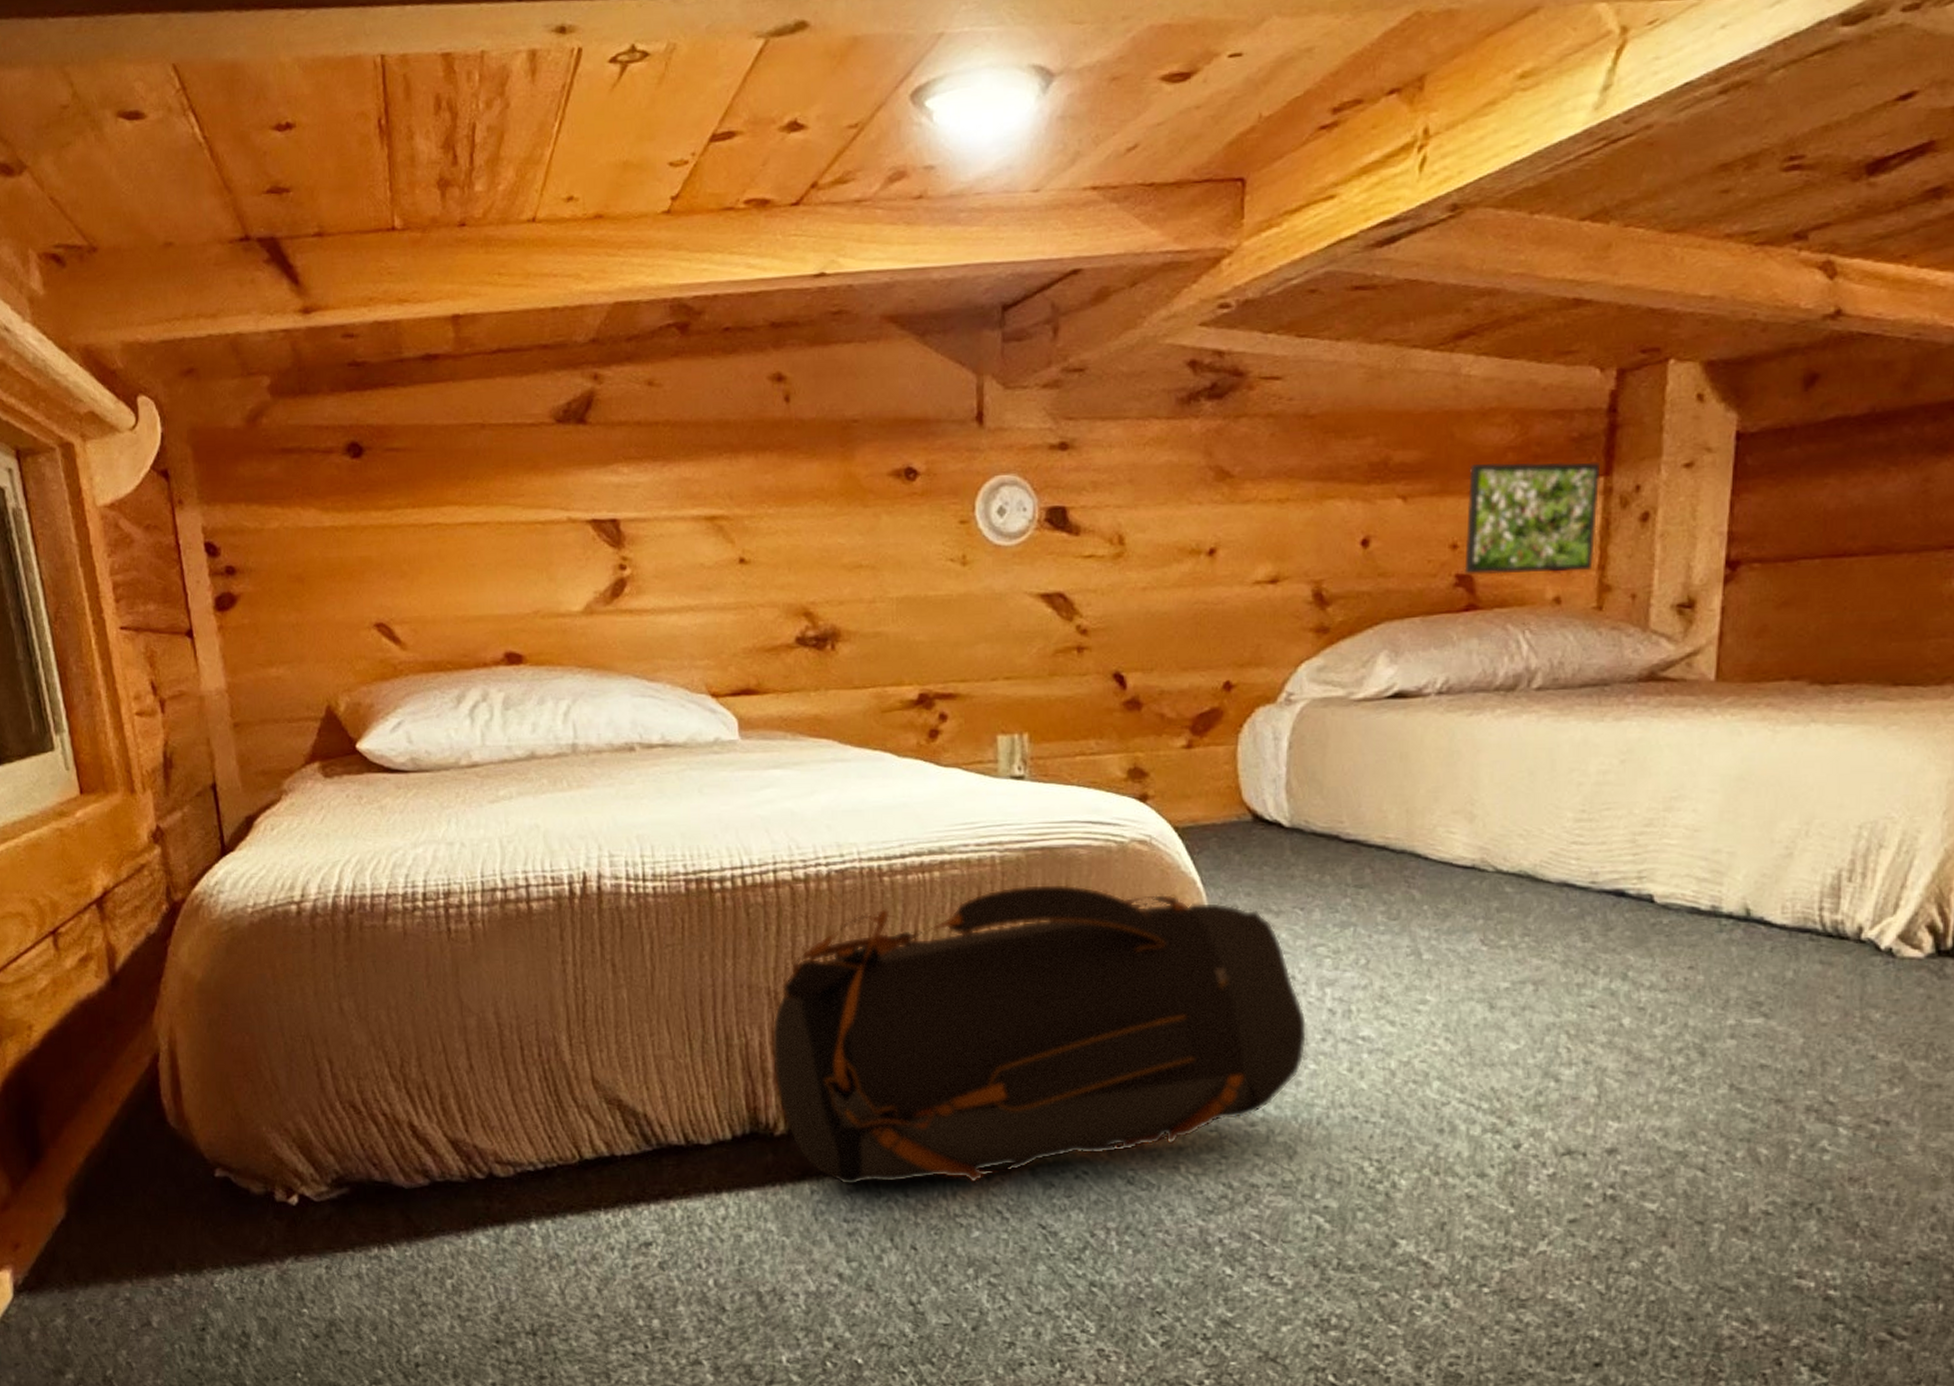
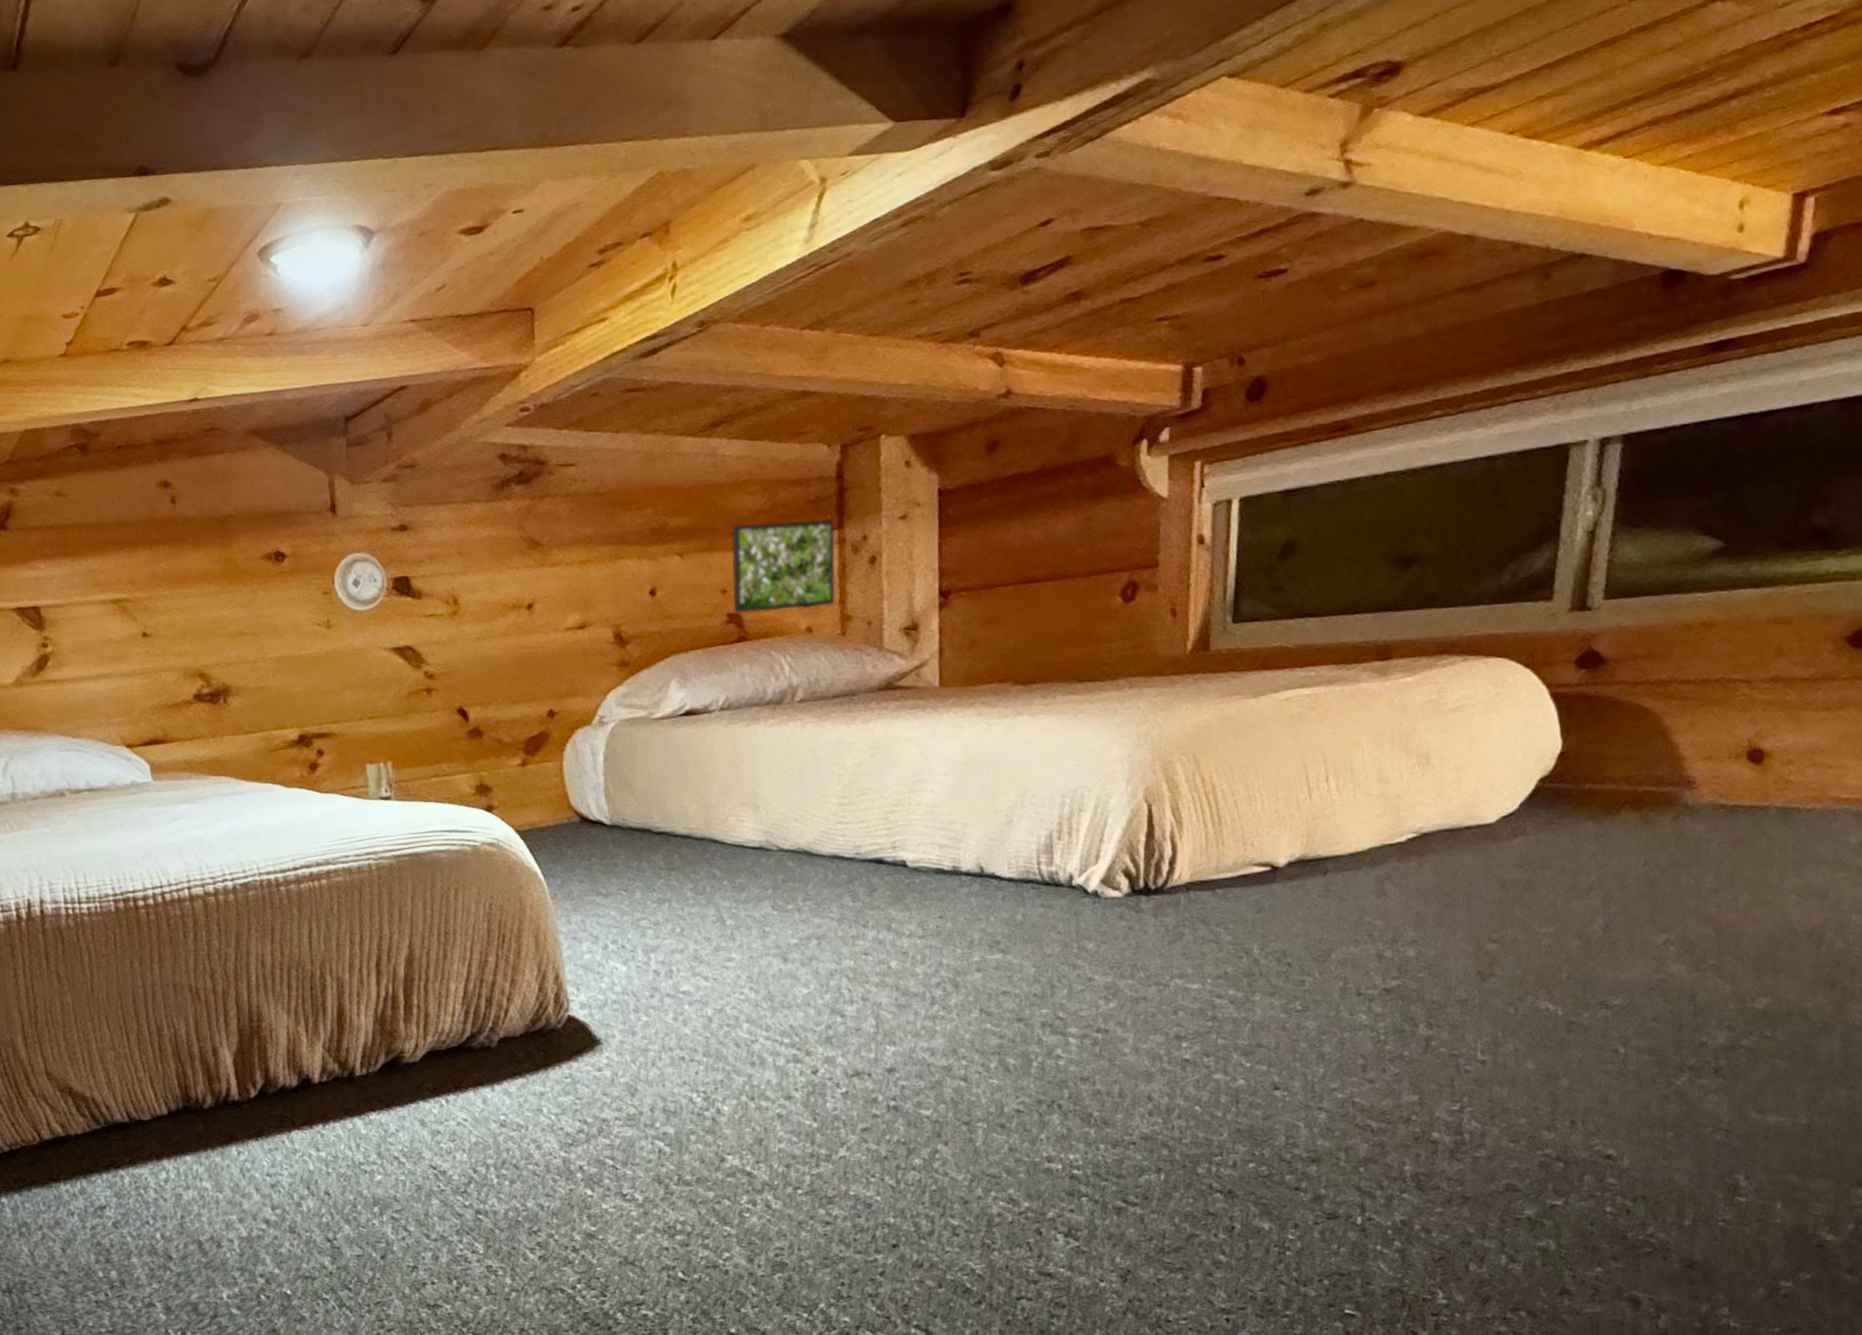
backpack: present [772,883,1308,1186] -> none [195,883,639,1146]

